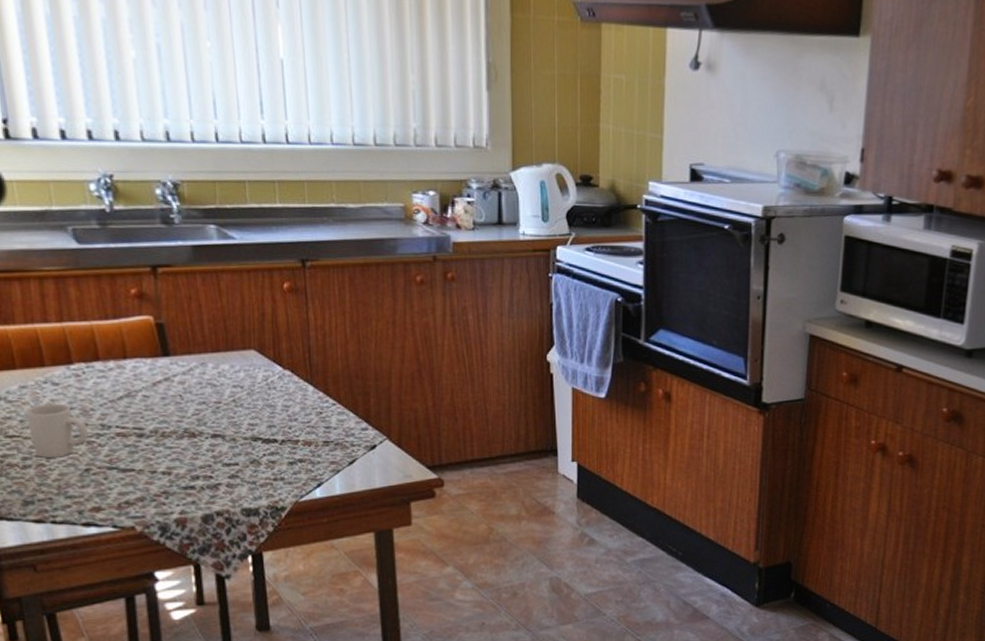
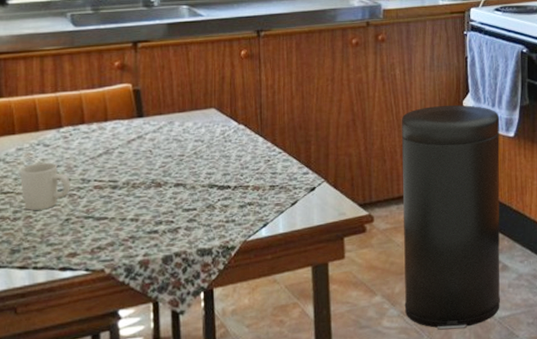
pedal bin: none [474,358,589,606] -> present [401,105,501,331]

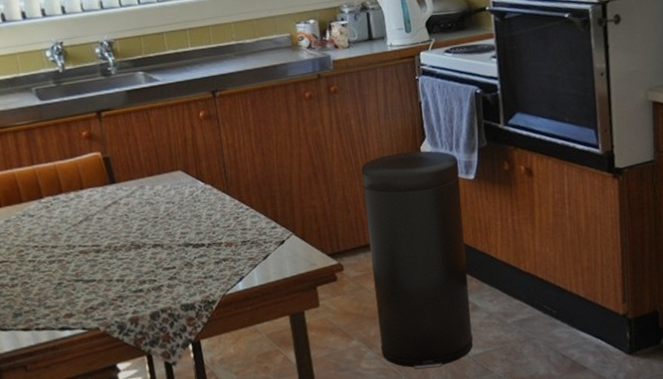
mug: present [19,162,70,211] -> none [10,231,59,277]

